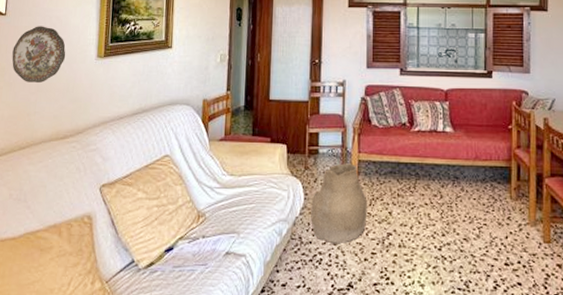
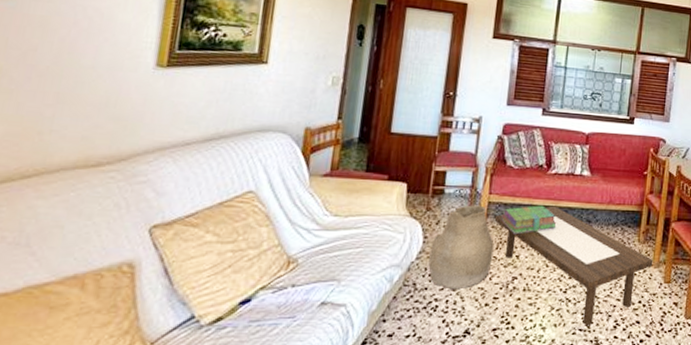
decorative plate: present [12,26,66,83] -> none [15,17,107,93]
coffee table: none [365,163,529,284] -> present [494,206,653,325]
stack of books: none [372,162,425,191] -> present [501,205,557,235]

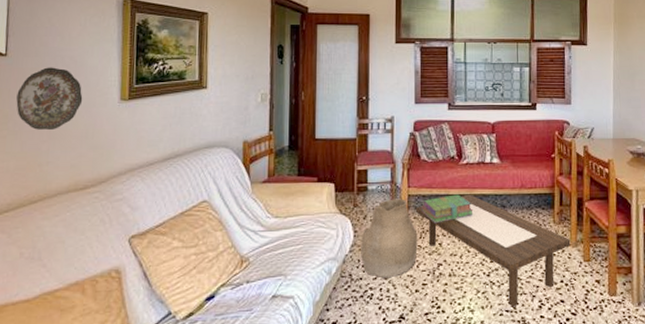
decorative plate: none [15,17,107,93] -> present [16,67,83,130]

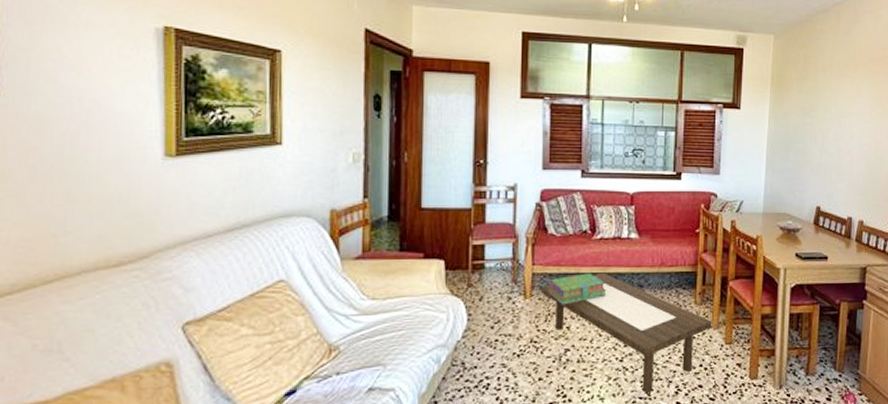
decorative plate: present [16,67,83,130] -> none [15,111,112,191]
bag: present [361,198,418,277] -> none [476,277,543,365]

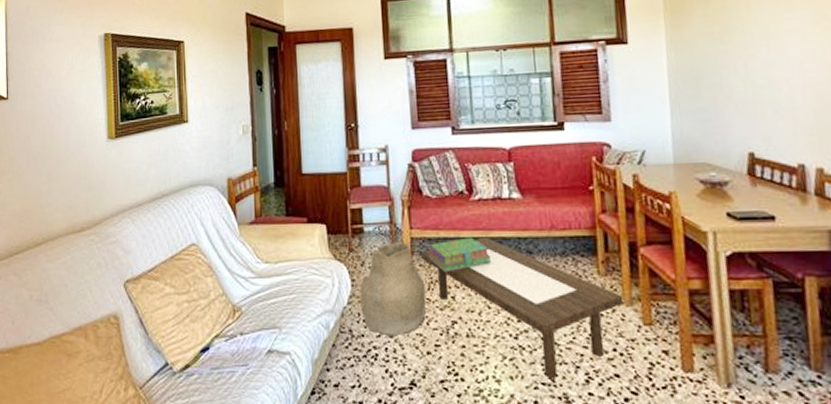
bag: none [476,277,543,365] -> present [359,242,427,335]

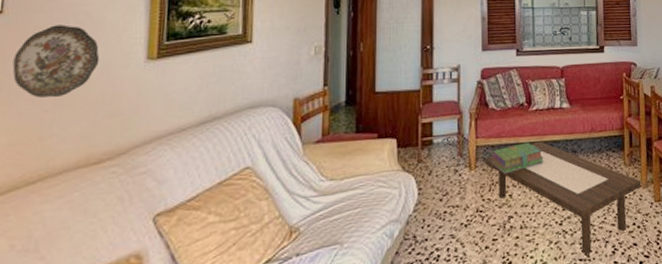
decorative plate: none [18,108,75,172] -> present [12,25,100,98]
bag: present [359,242,427,335] -> none [426,150,487,236]

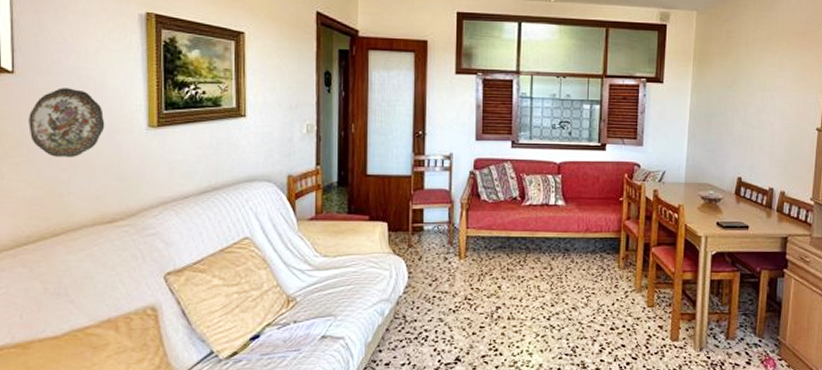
coffee table: present [484,141,642,254] -> none [474,237,635,350]
stack of books: present [490,142,544,174] -> none [480,237,535,266]

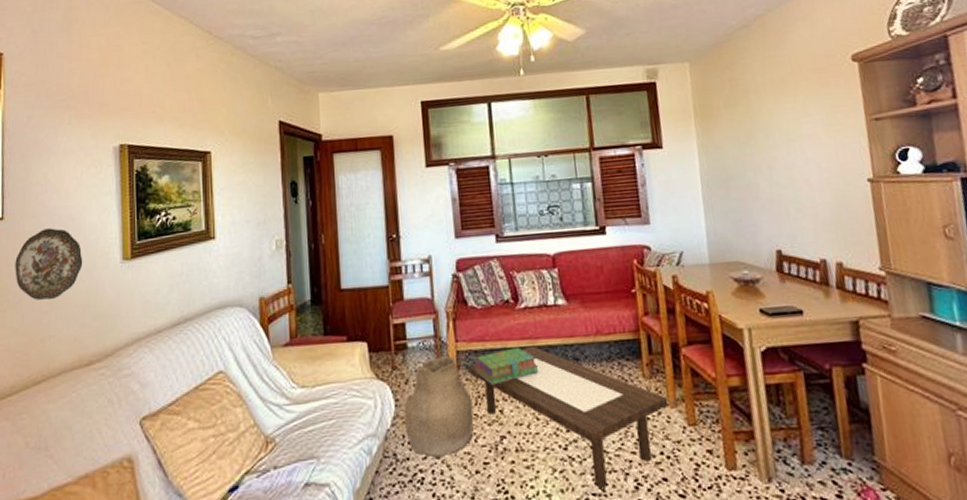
bag: none [415,240,476,320] -> present [404,356,474,456]
coffee table: none [474,237,635,350] -> present [466,346,669,488]
stack of books: none [480,237,535,266] -> present [474,347,539,386]

